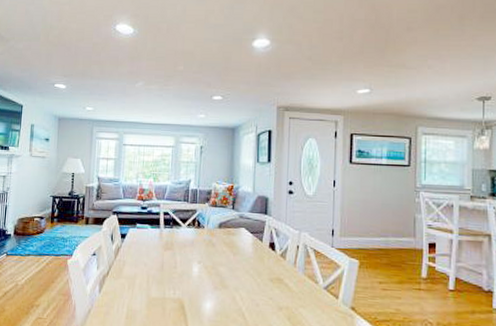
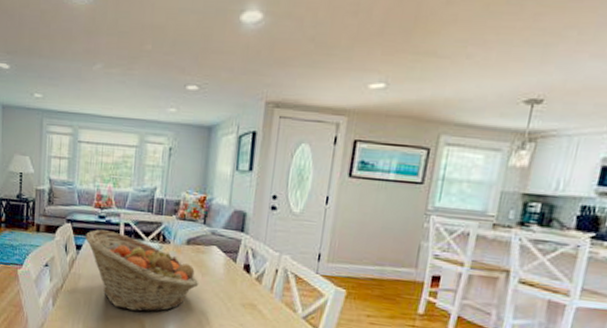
fruit basket: none [130,219,231,293] -> present [86,229,199,312]

